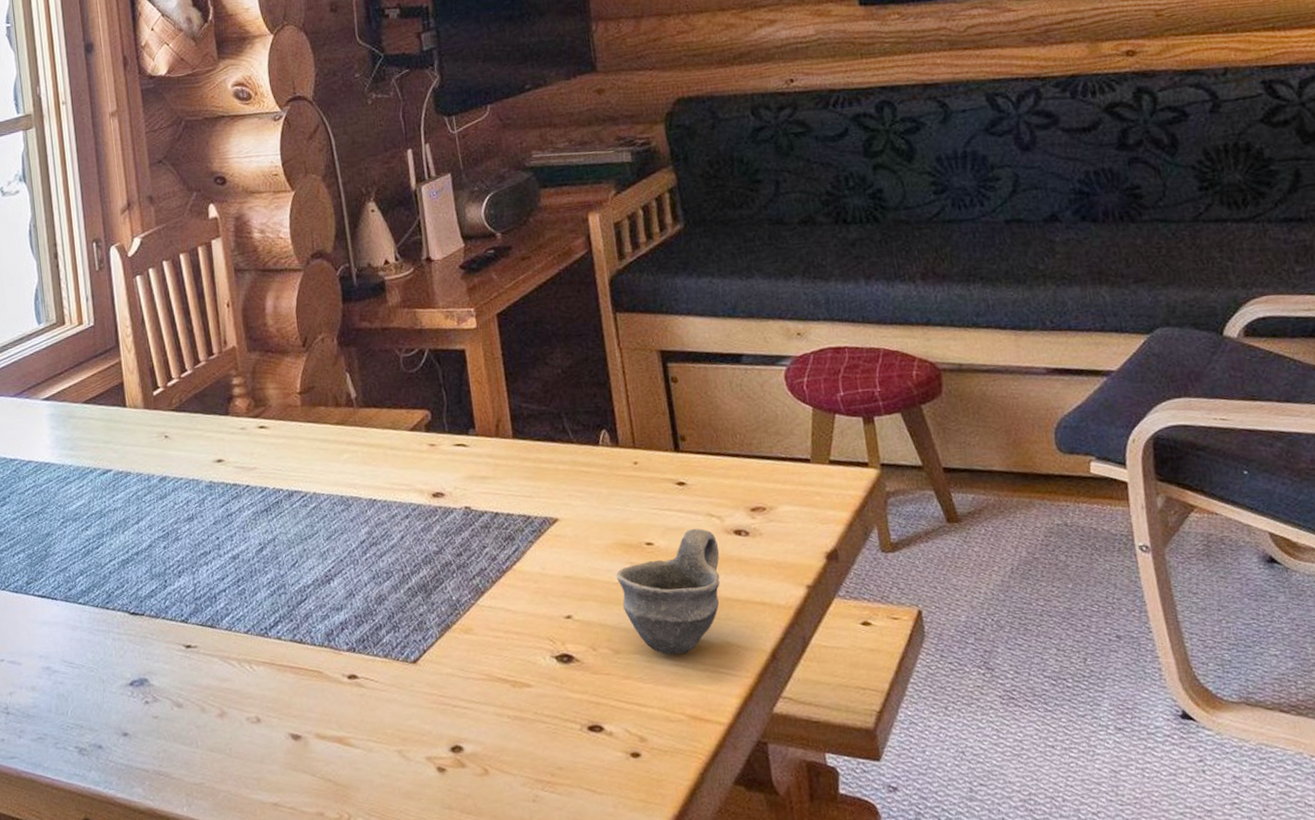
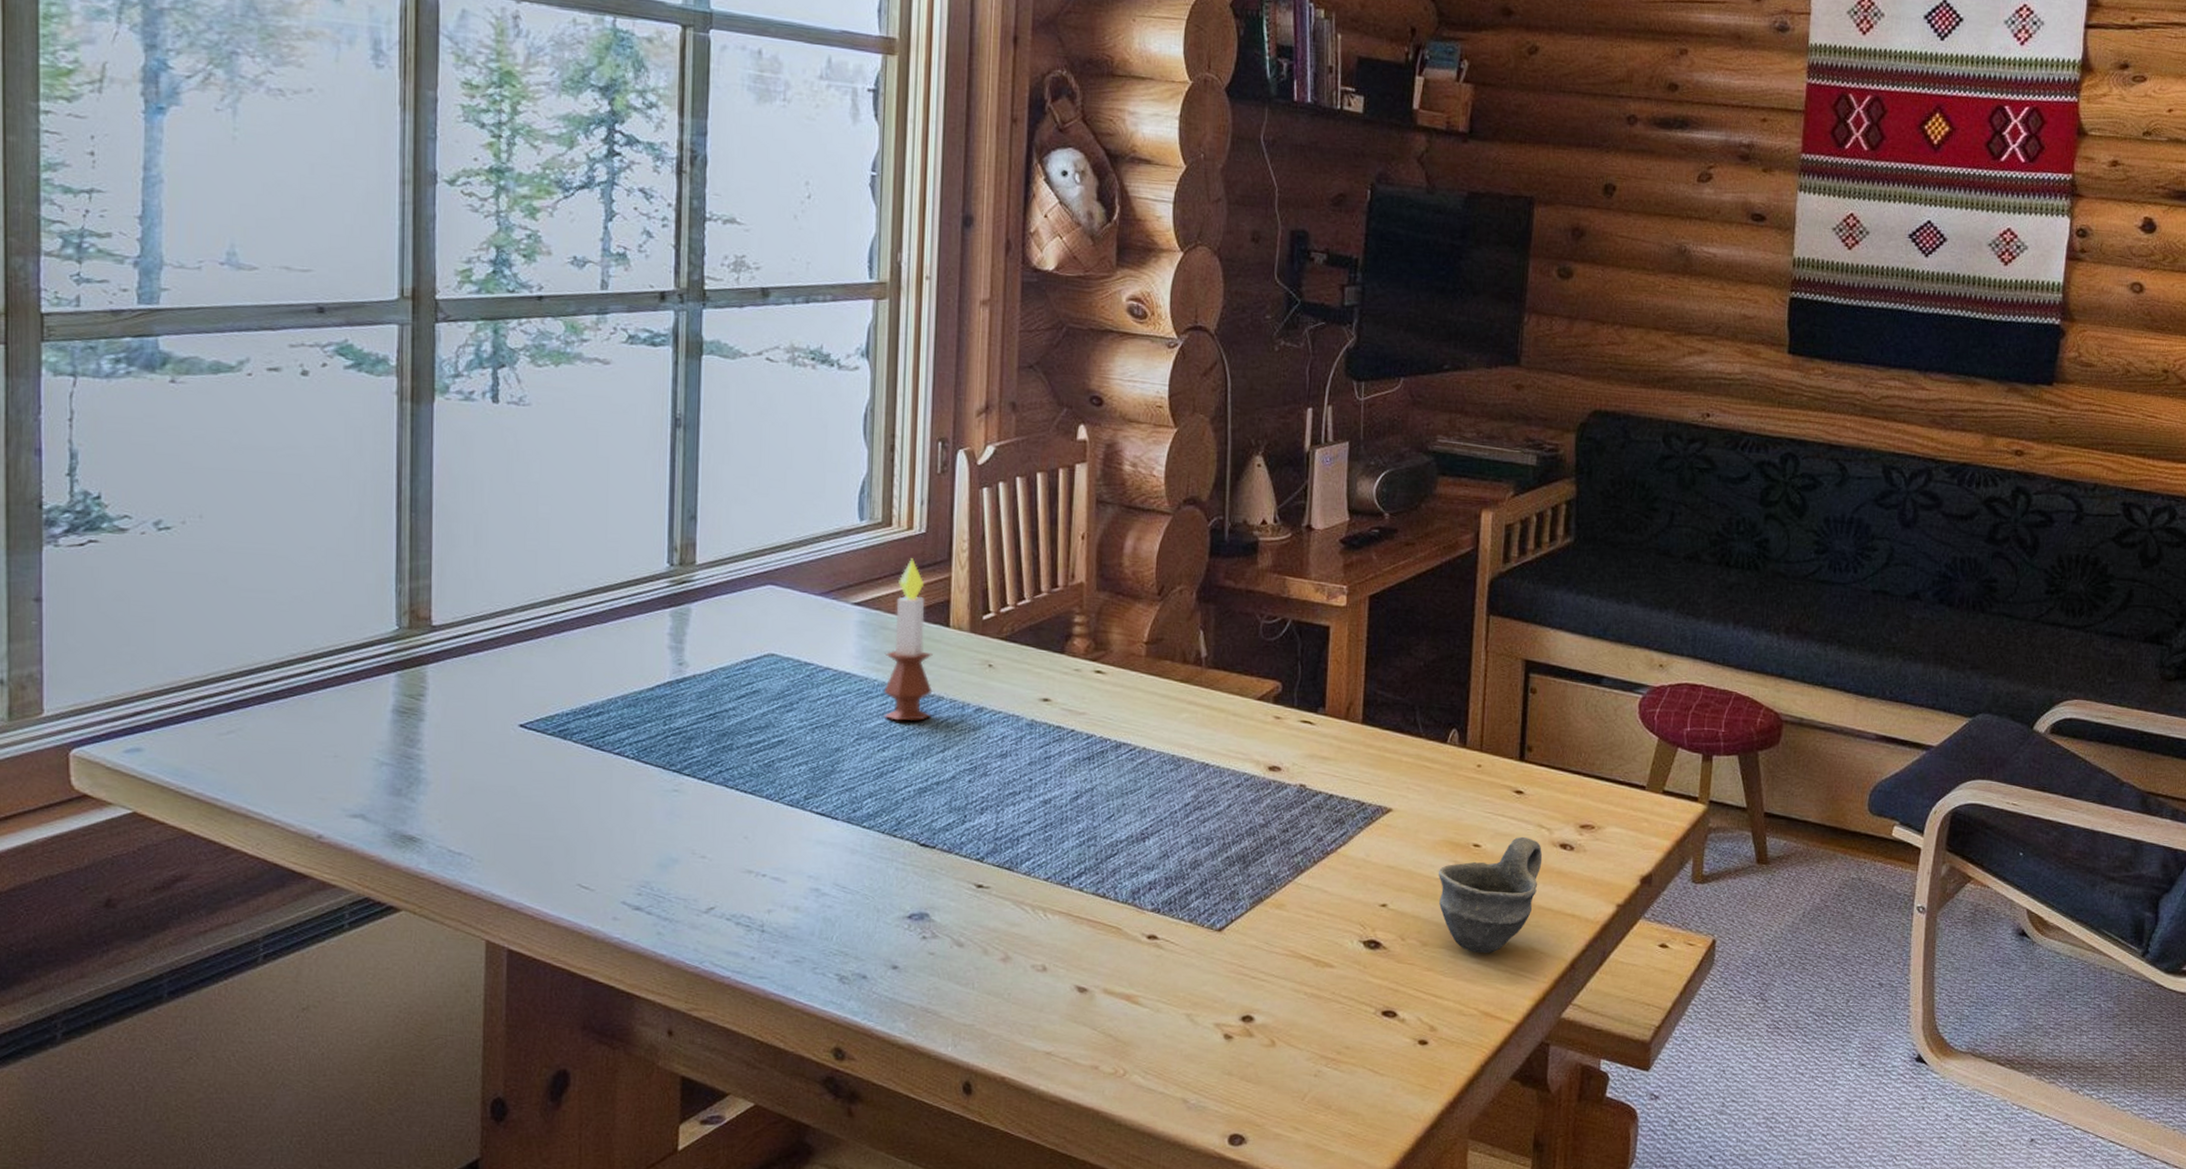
candle: none [75,350,123,500] -> present [883,558,933,721]

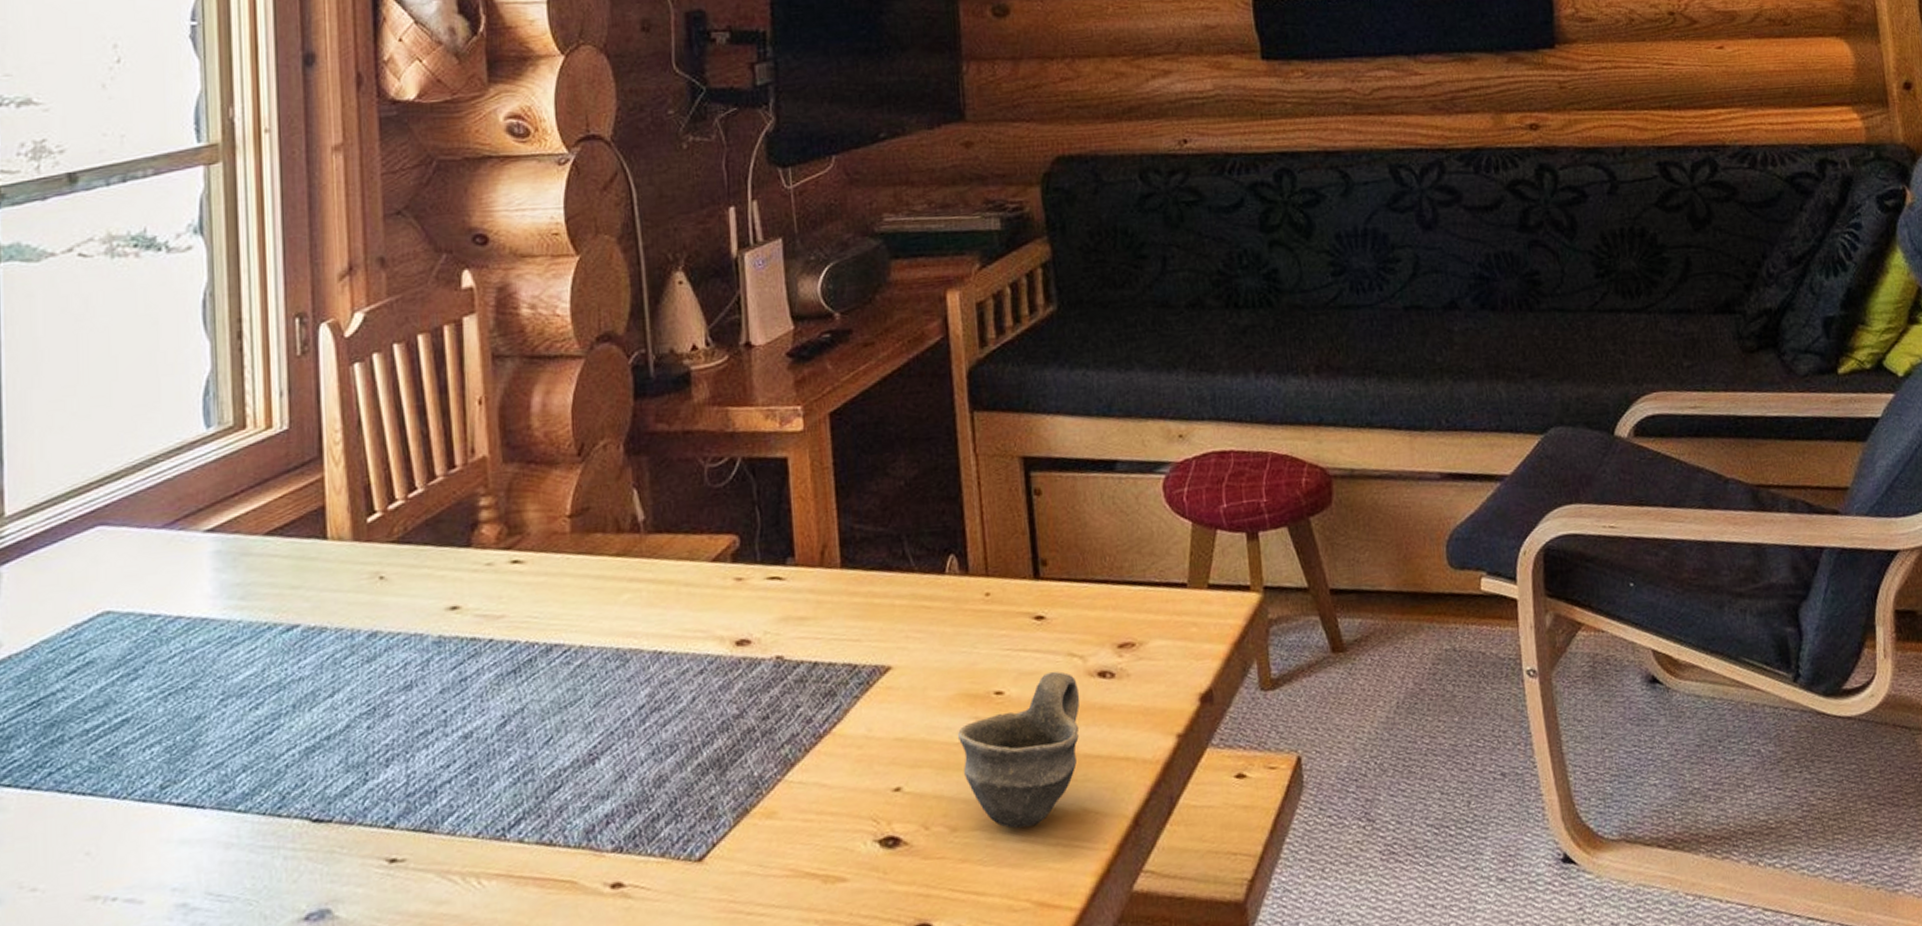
candle: present [883,558,933,721] -> none [249,463,314,667]

